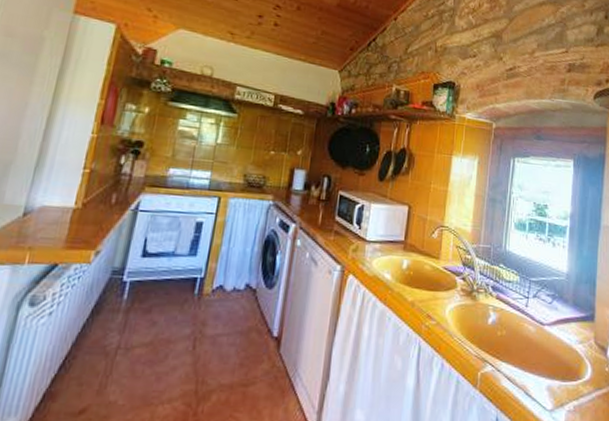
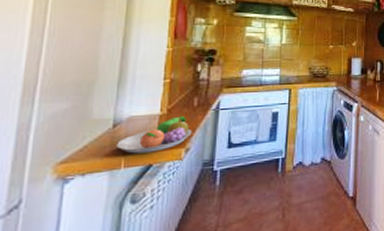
fruit bowl: none [23,212,106,250] -> present [116,116,192,154]

